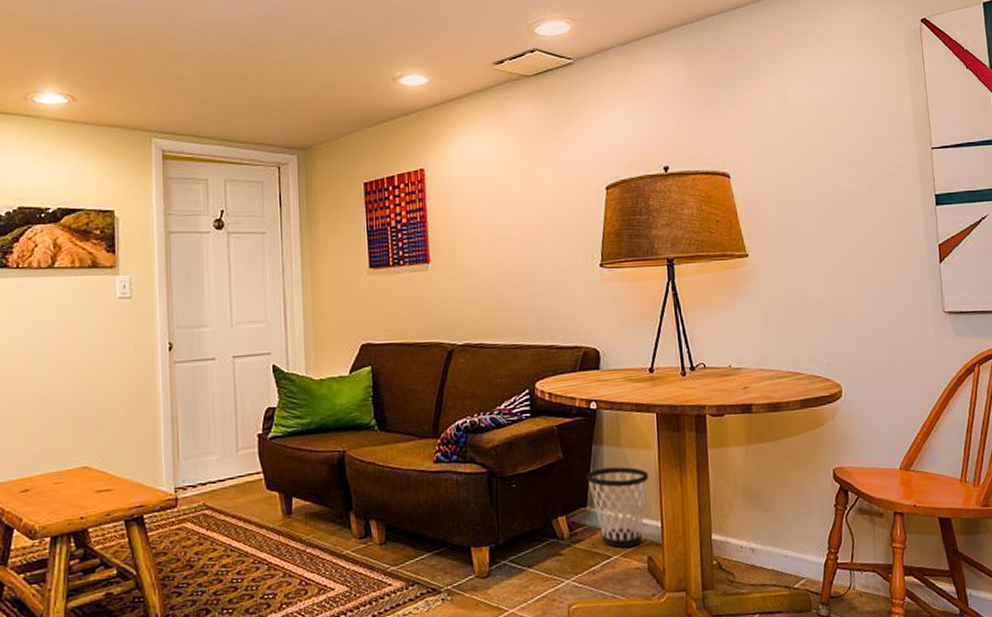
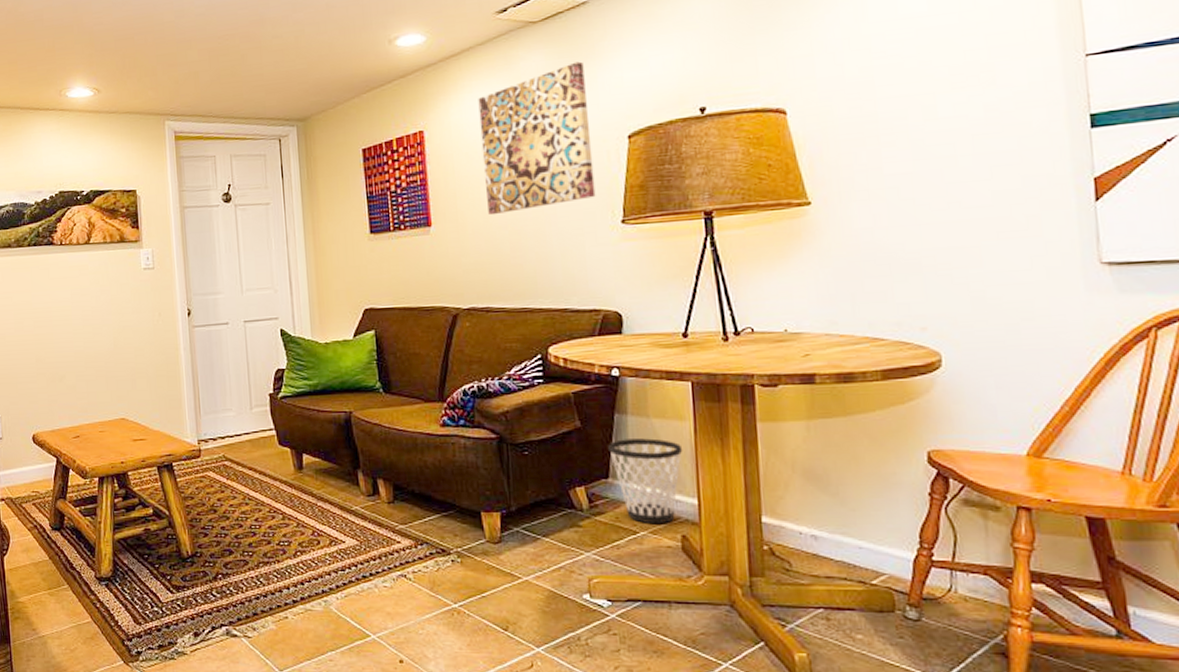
wall art: none [476,116,578,255] -> present [478,61,596,215]

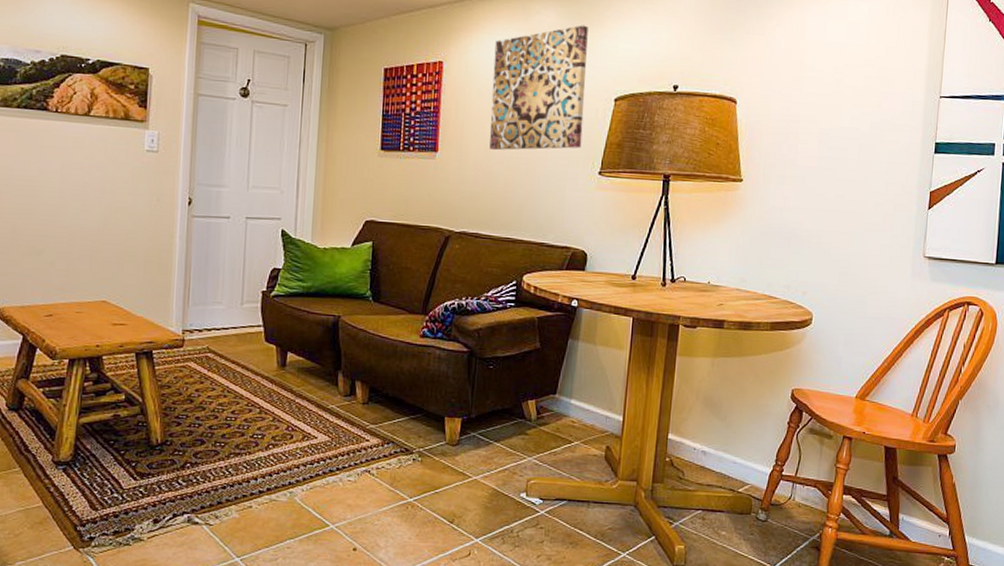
wastebasket: present [608,438,683,525] -> none [559,361,618,436]

